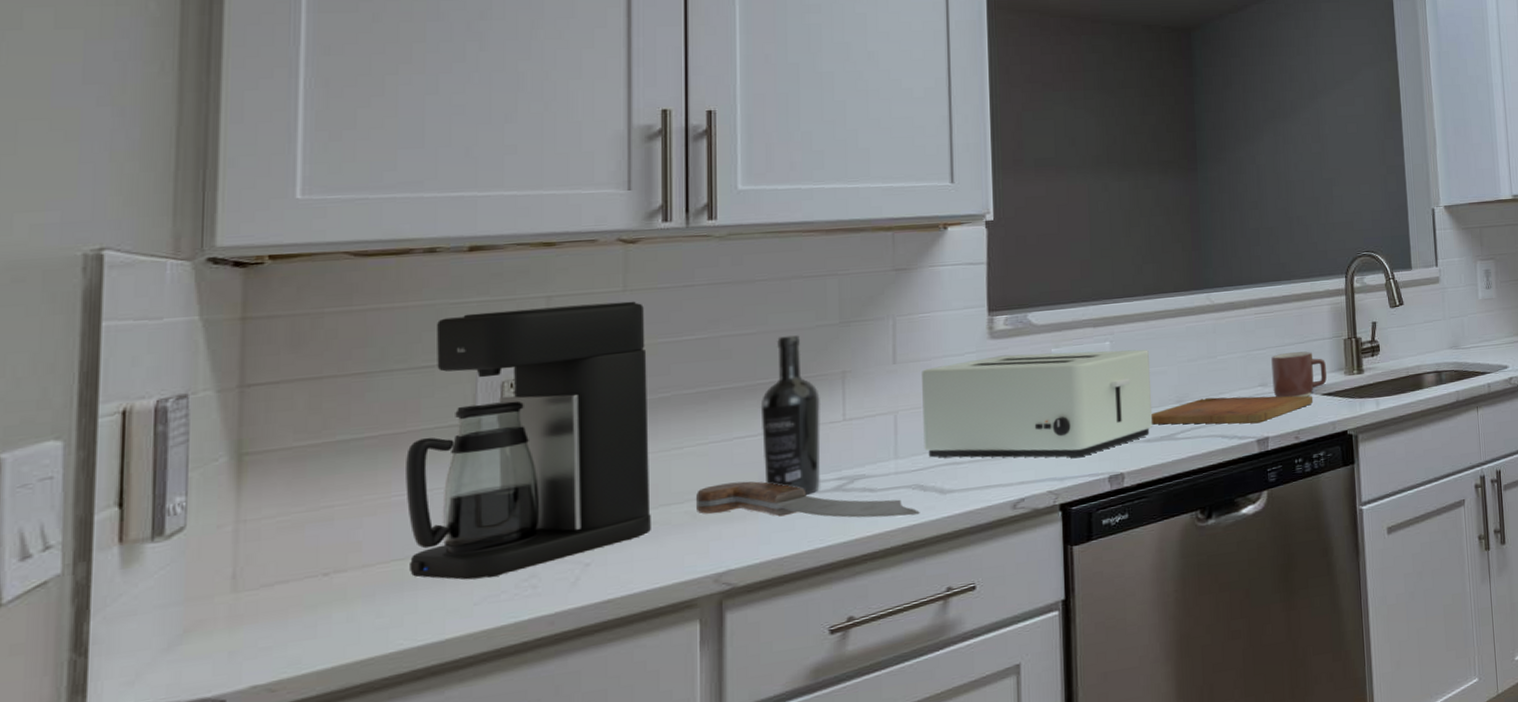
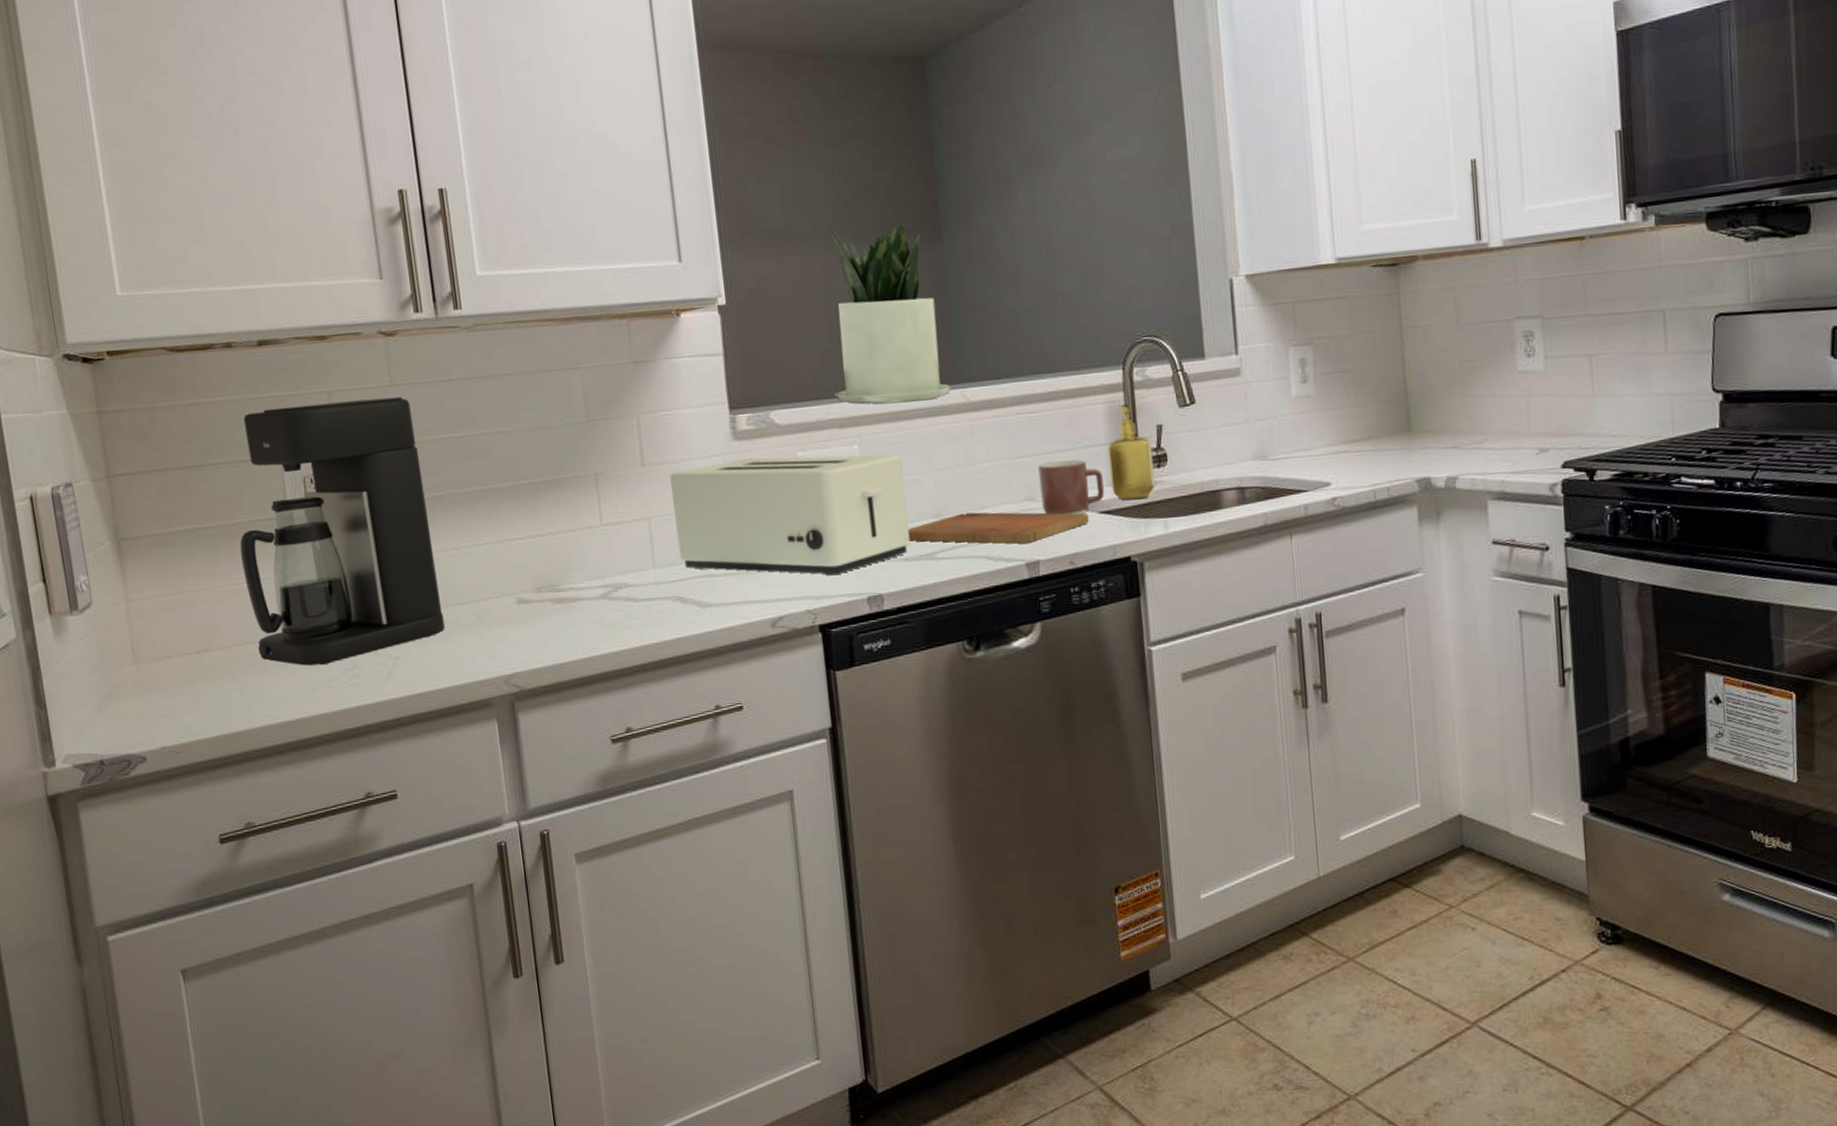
knife: present [696,481,920,518] -> none [479,584,683,629]
wine bottle: present [760,335,821,495] -> none [523,434,587,602]
planter: none [1091,155,1199,307] -> present [831,220,952,405]
soap dispenser: none [1331,306,1370,384] -> present [1108,404,1156,500]

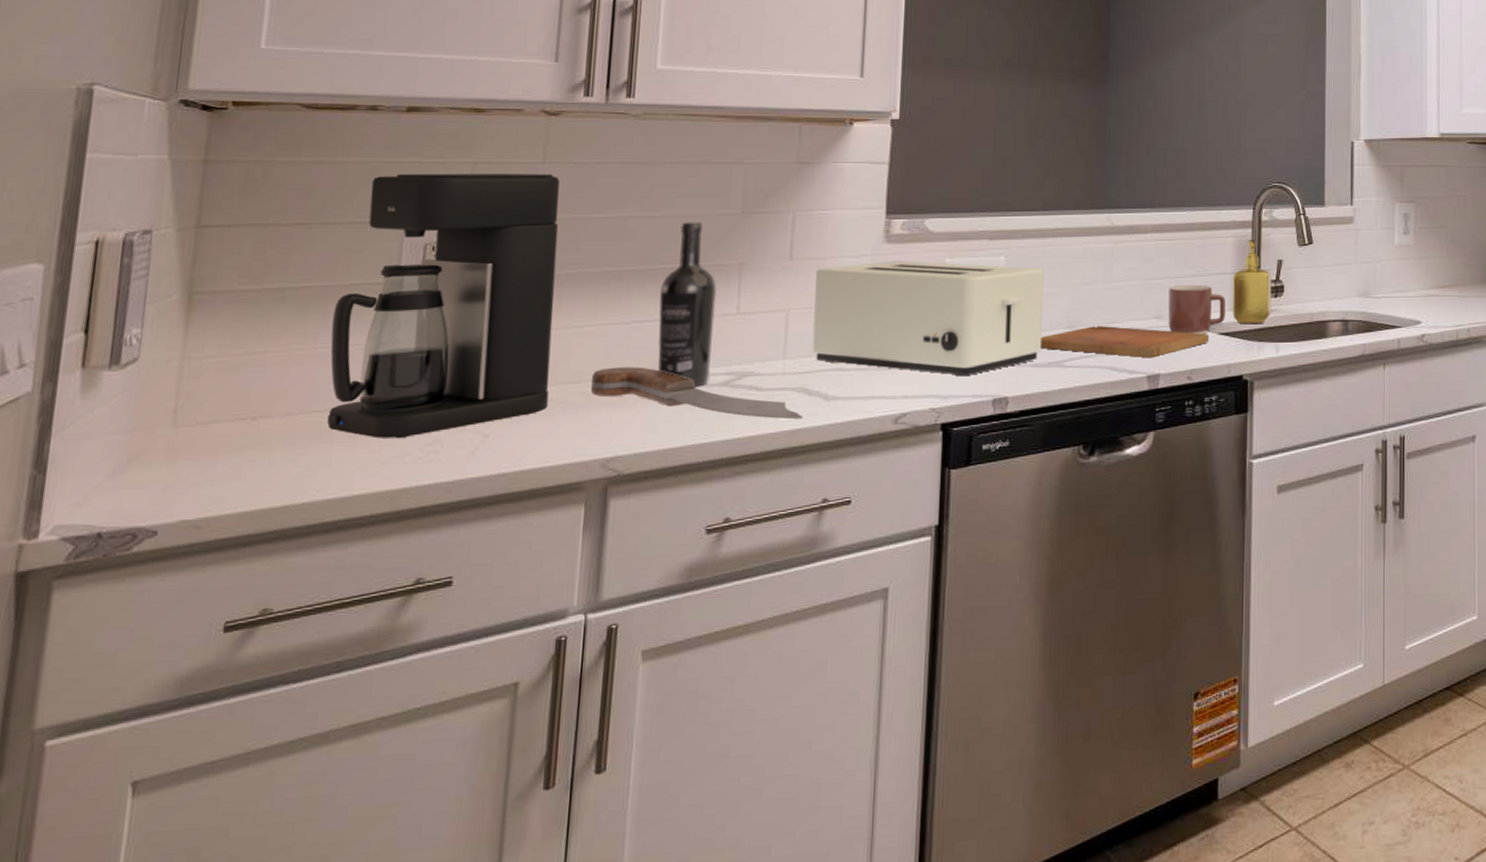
knife: none [479,584,683,629] -> present [591,367,803,420]
wine bottle: none [523,434,587,602] -> present [657,222,717,387]
planter: present [831,220,952,405] -> none [989,62,1099,222]

